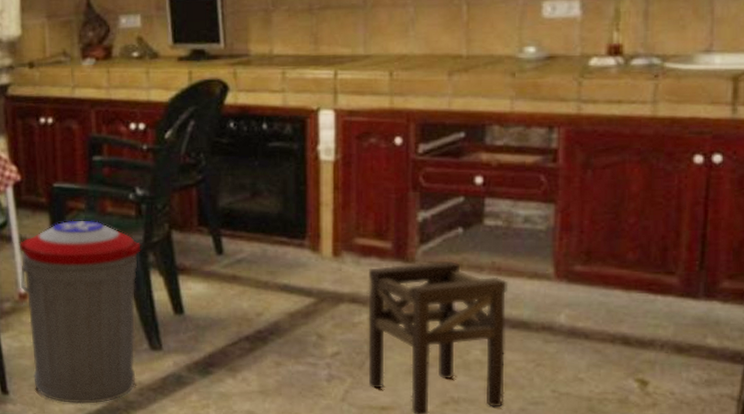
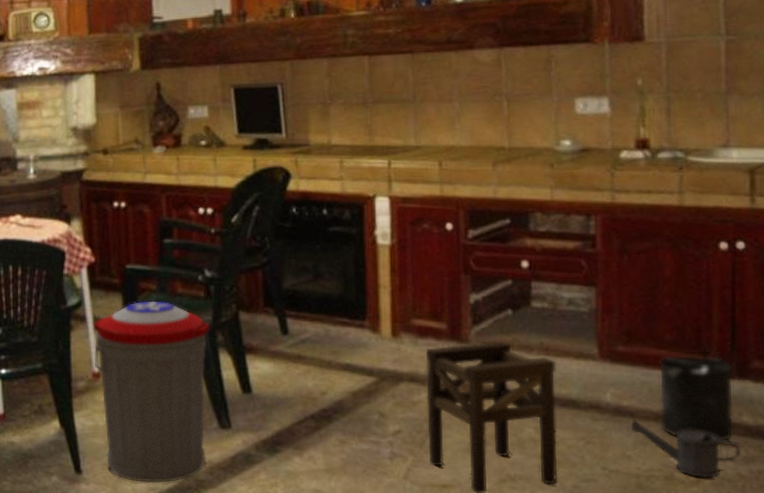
watering can: none [584,341,704,401] -> present [630,419,741,478]
bucket: none [617,265,700,364] -> present [658,346,734,441]

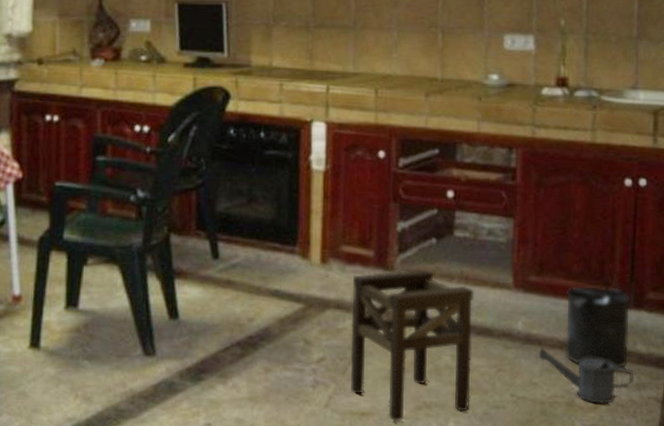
trash can: present [93,300,210,484] -> none [16,220,140,414]

